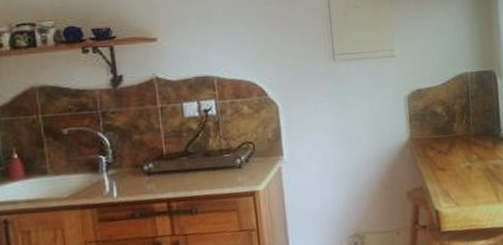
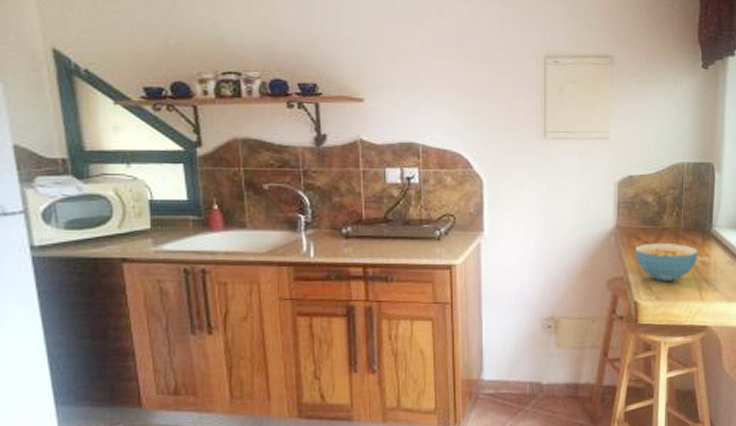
cereal bowl: none [430,150,491,188] -> present [635,242,698,281]

